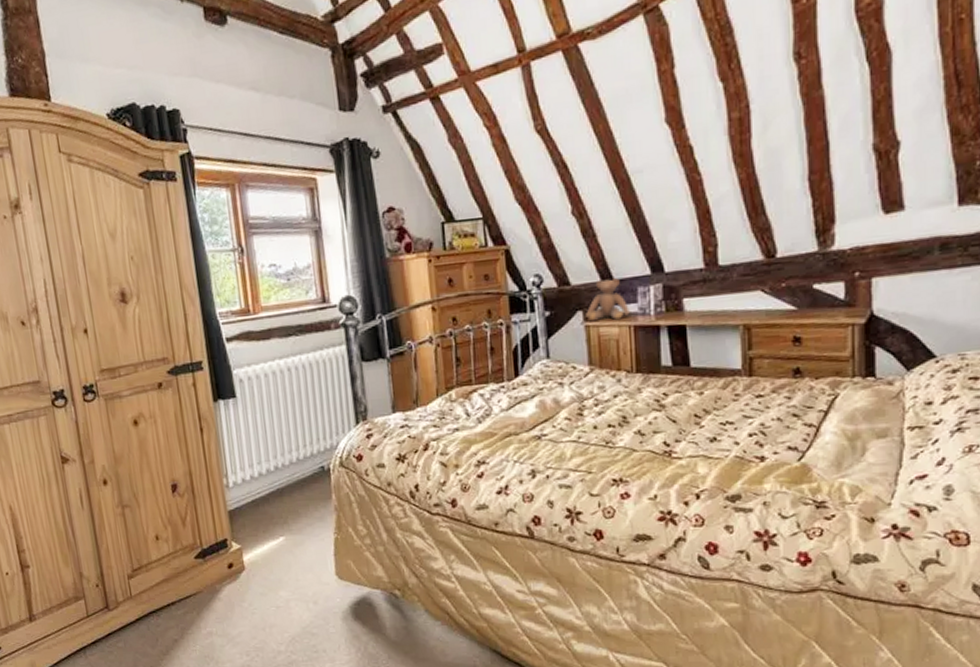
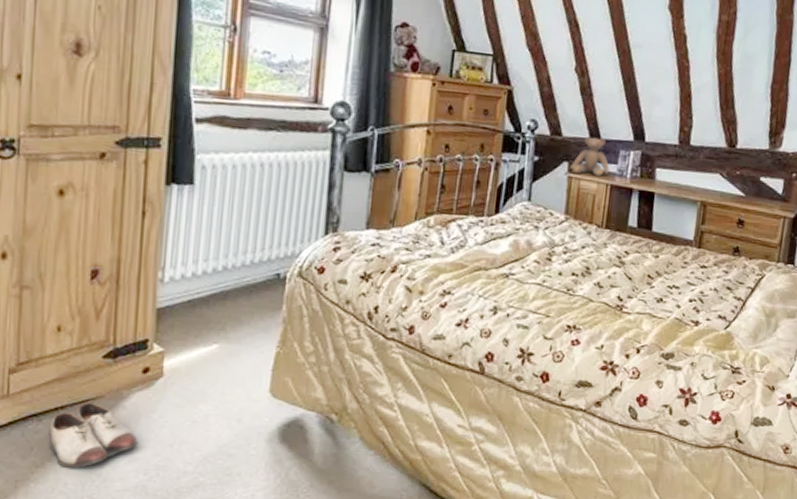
shoe: none [165,597,237,654] -> present [47,402,138,468]

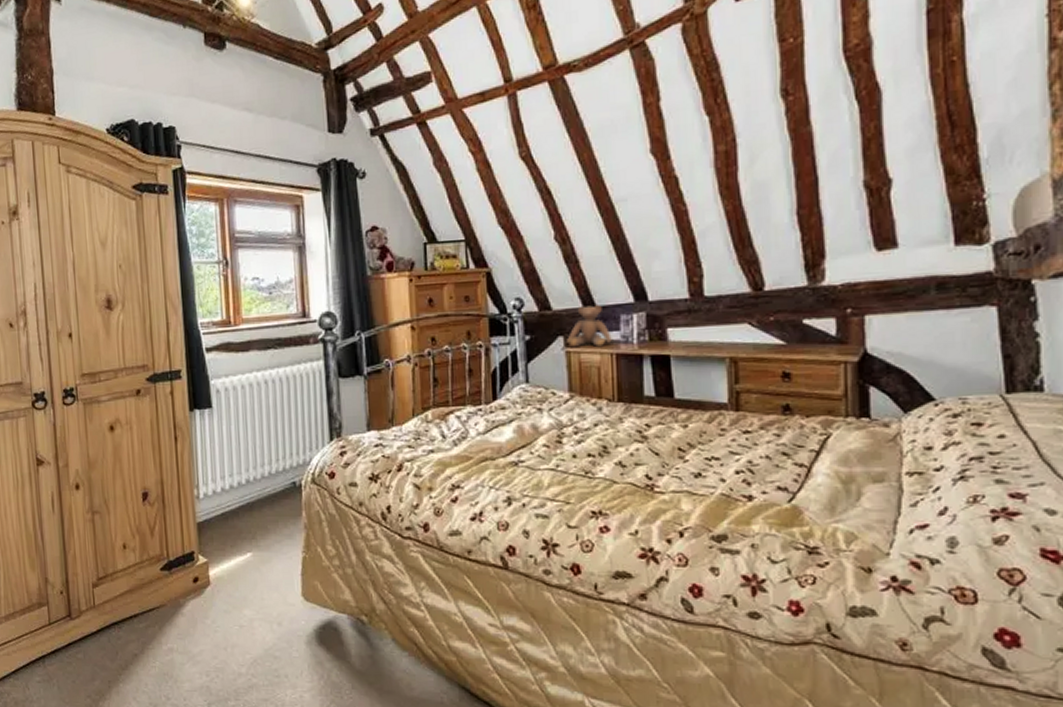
shoe: present [47,402,138,468] -> none [126,610,198,670]

